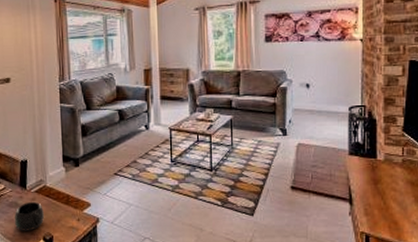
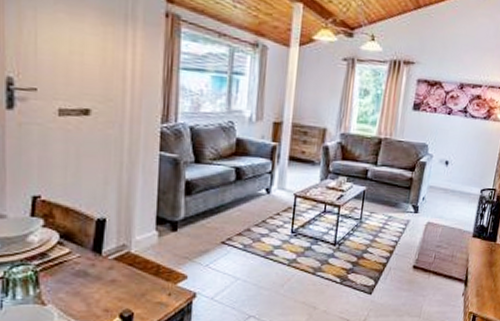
mug: present [14,201,45,231] -> none [80,270,125,307]

